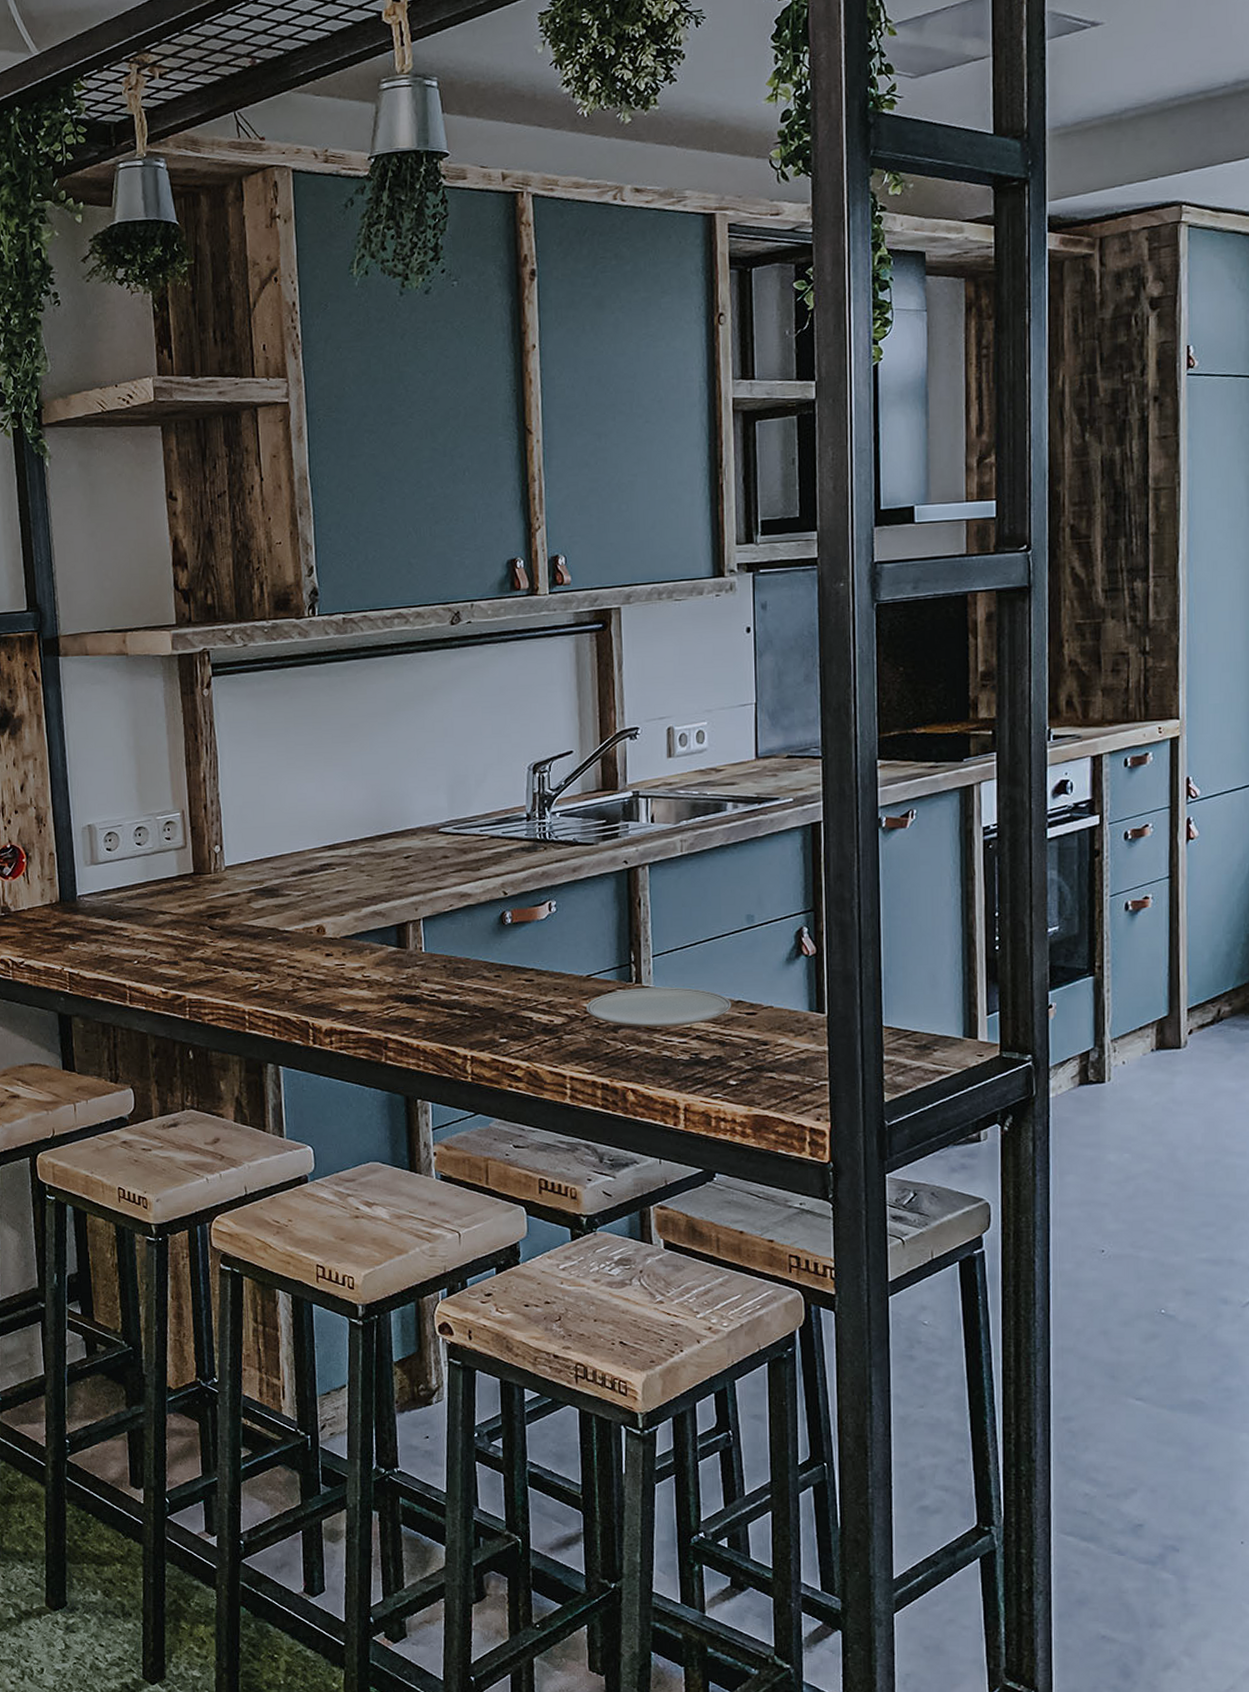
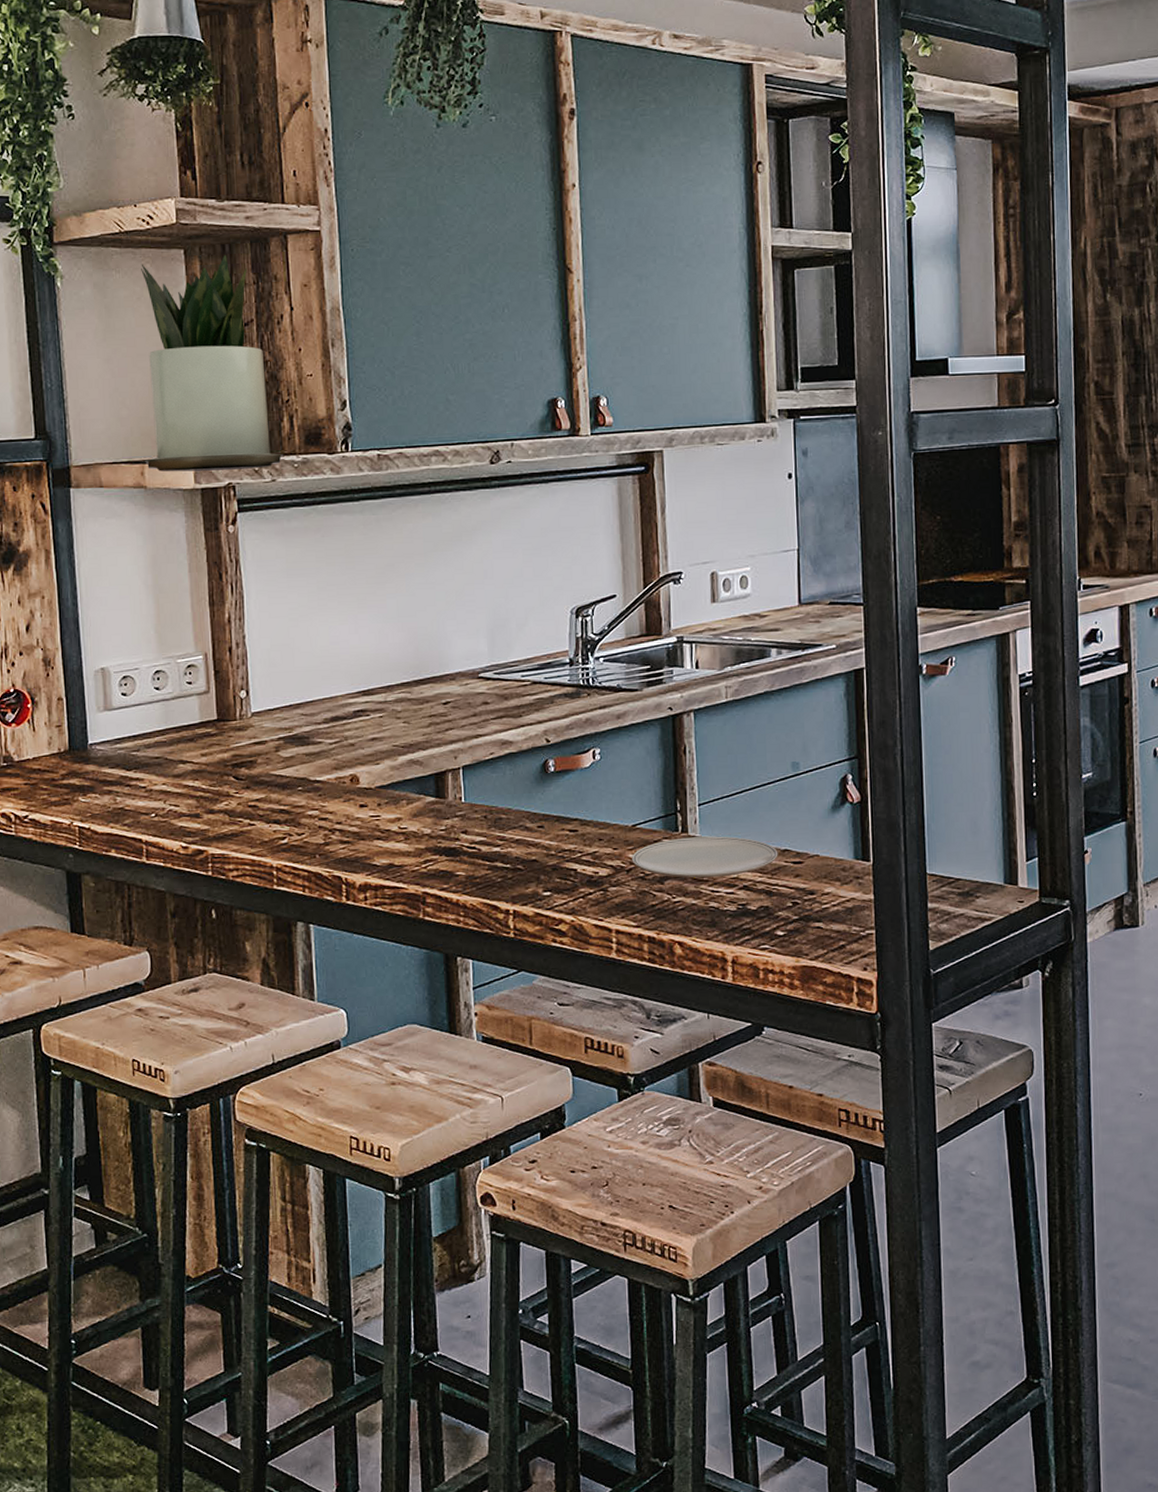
planter: none [122,429,255,640] -> present [141,254,284,472]

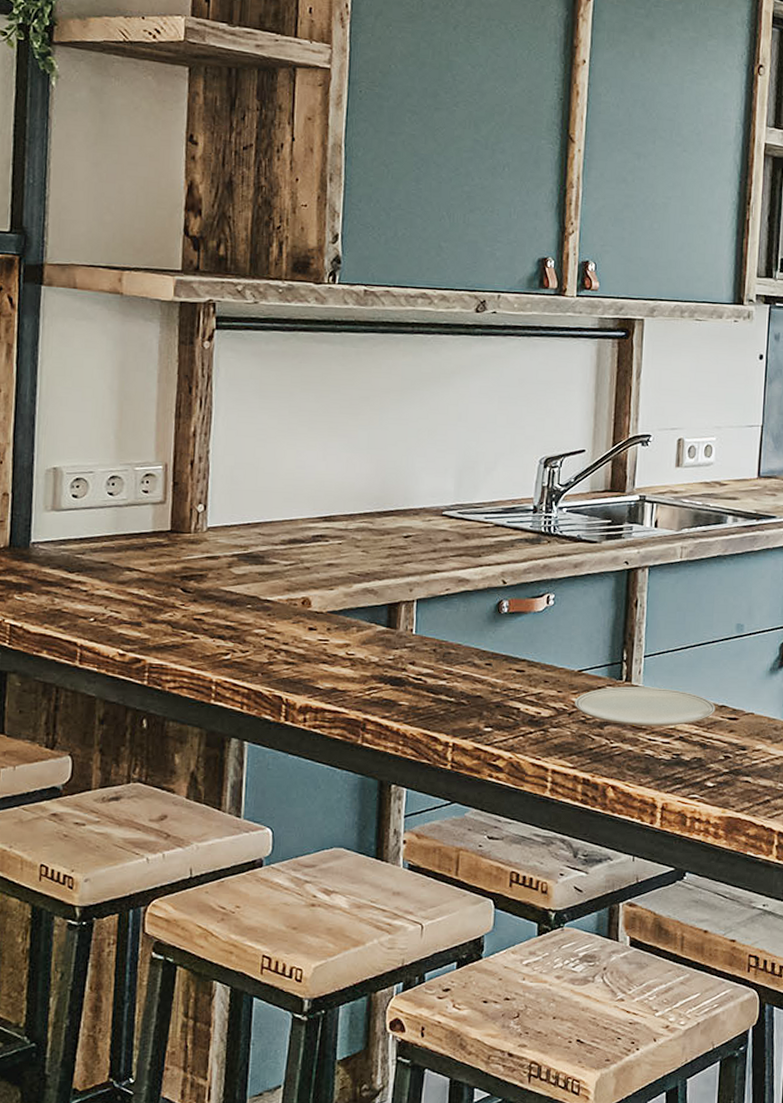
planter: present [141,254,284,472] -> none [122,75,270,290]

